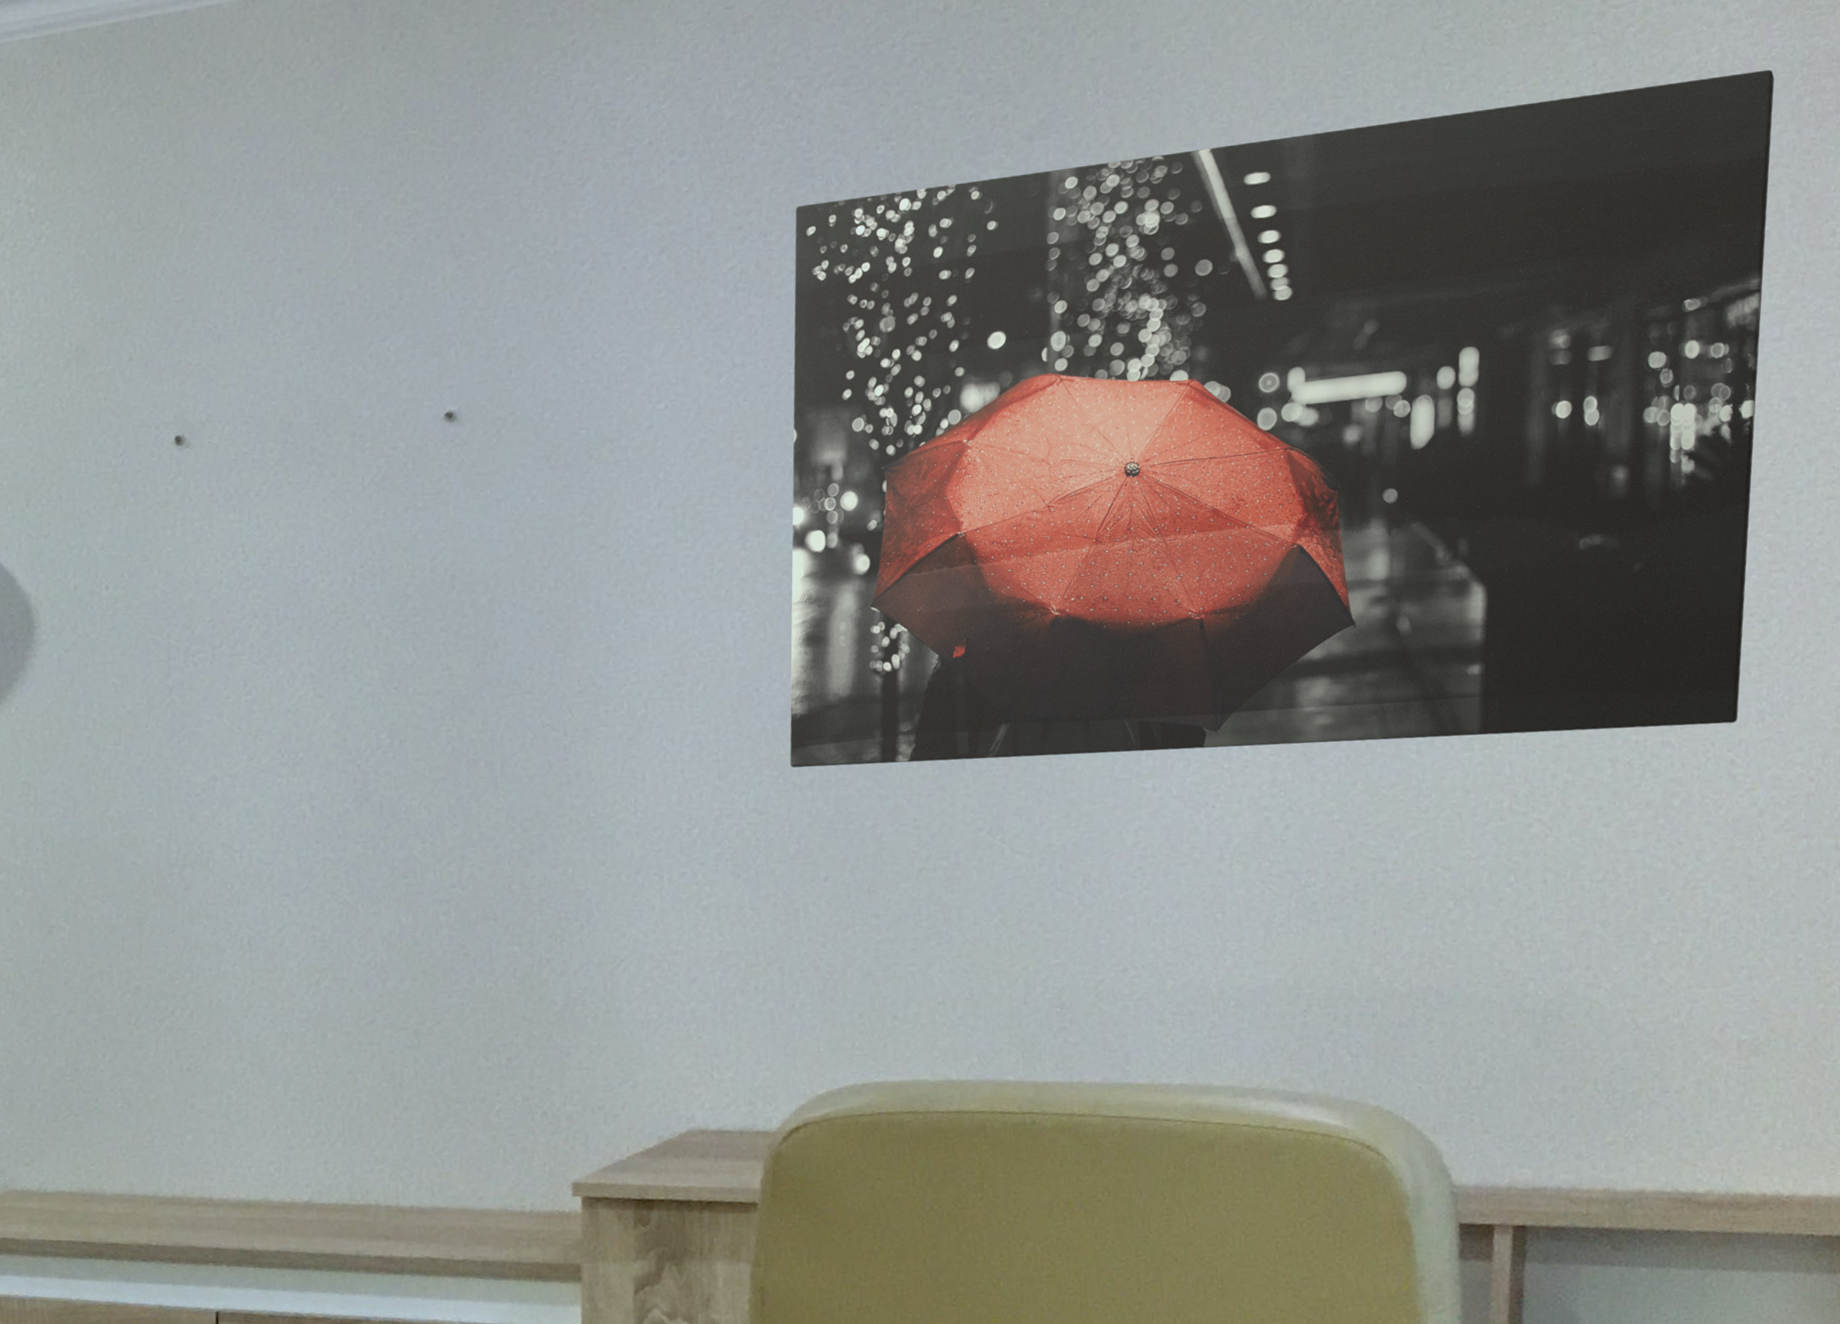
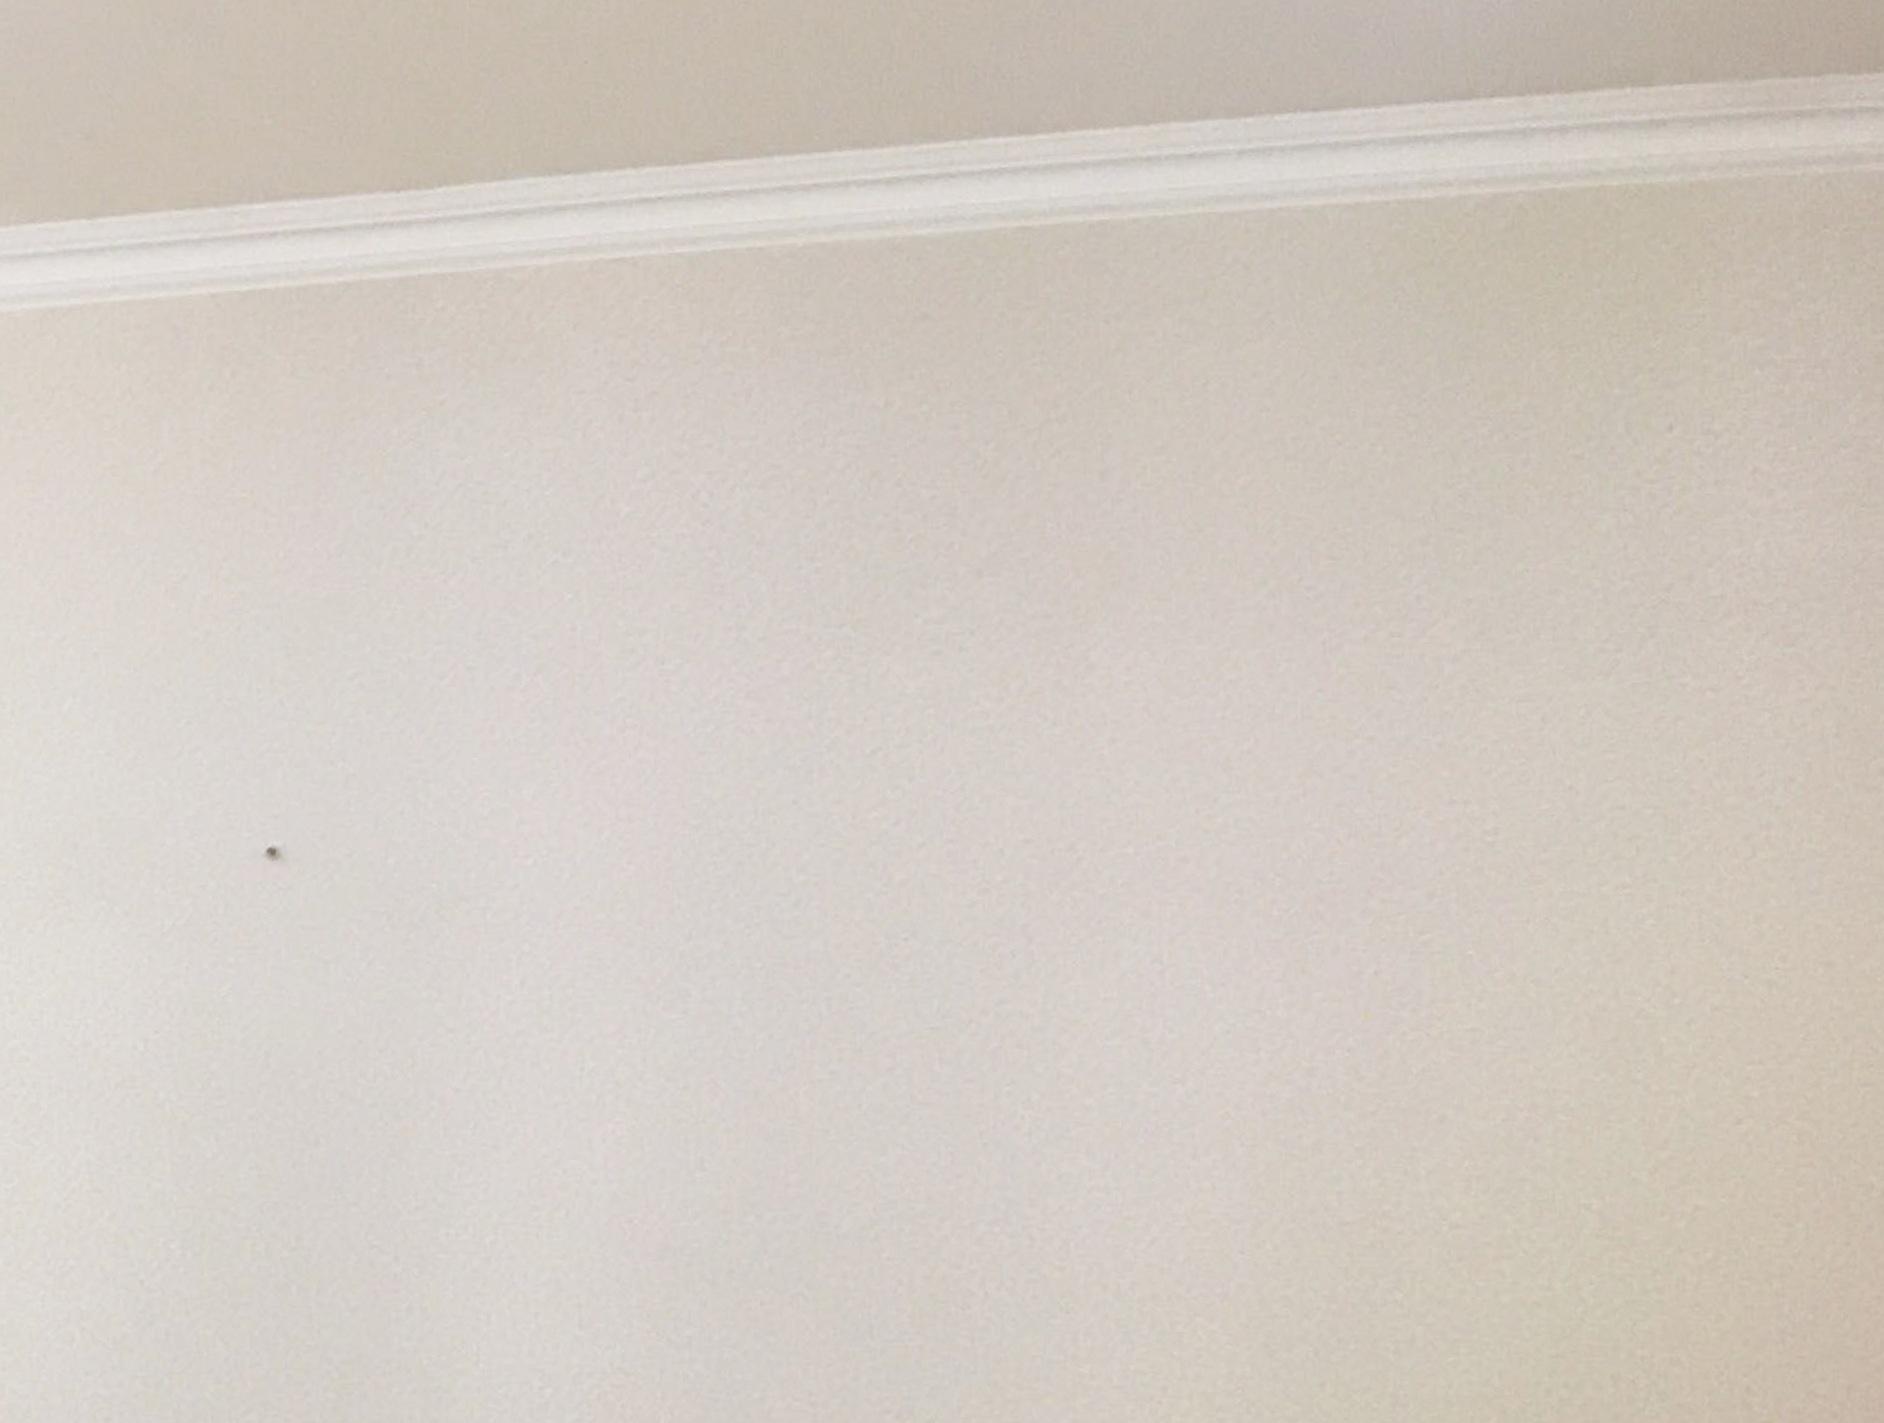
wall art: present [790,69,1775,768] -> none [665,572,1824,1343]

